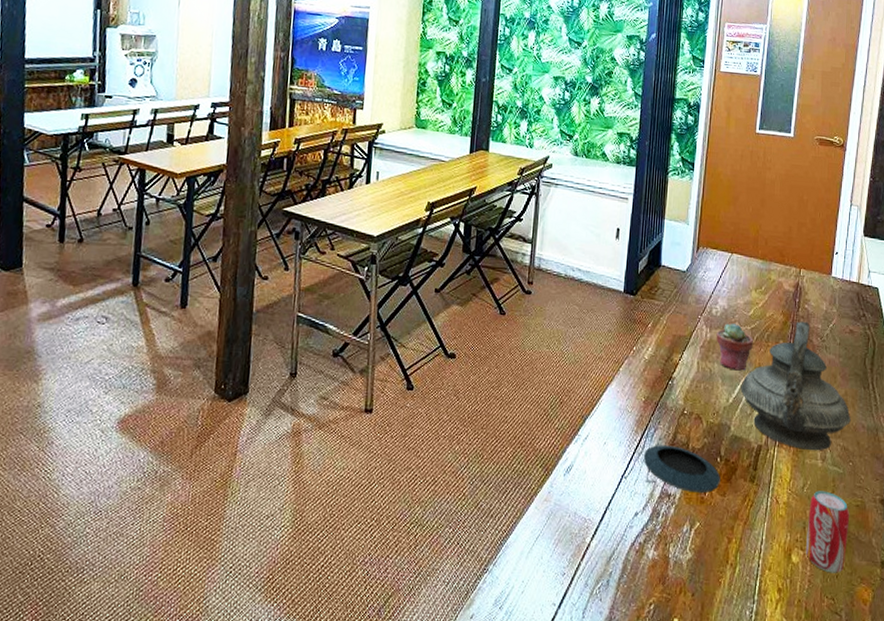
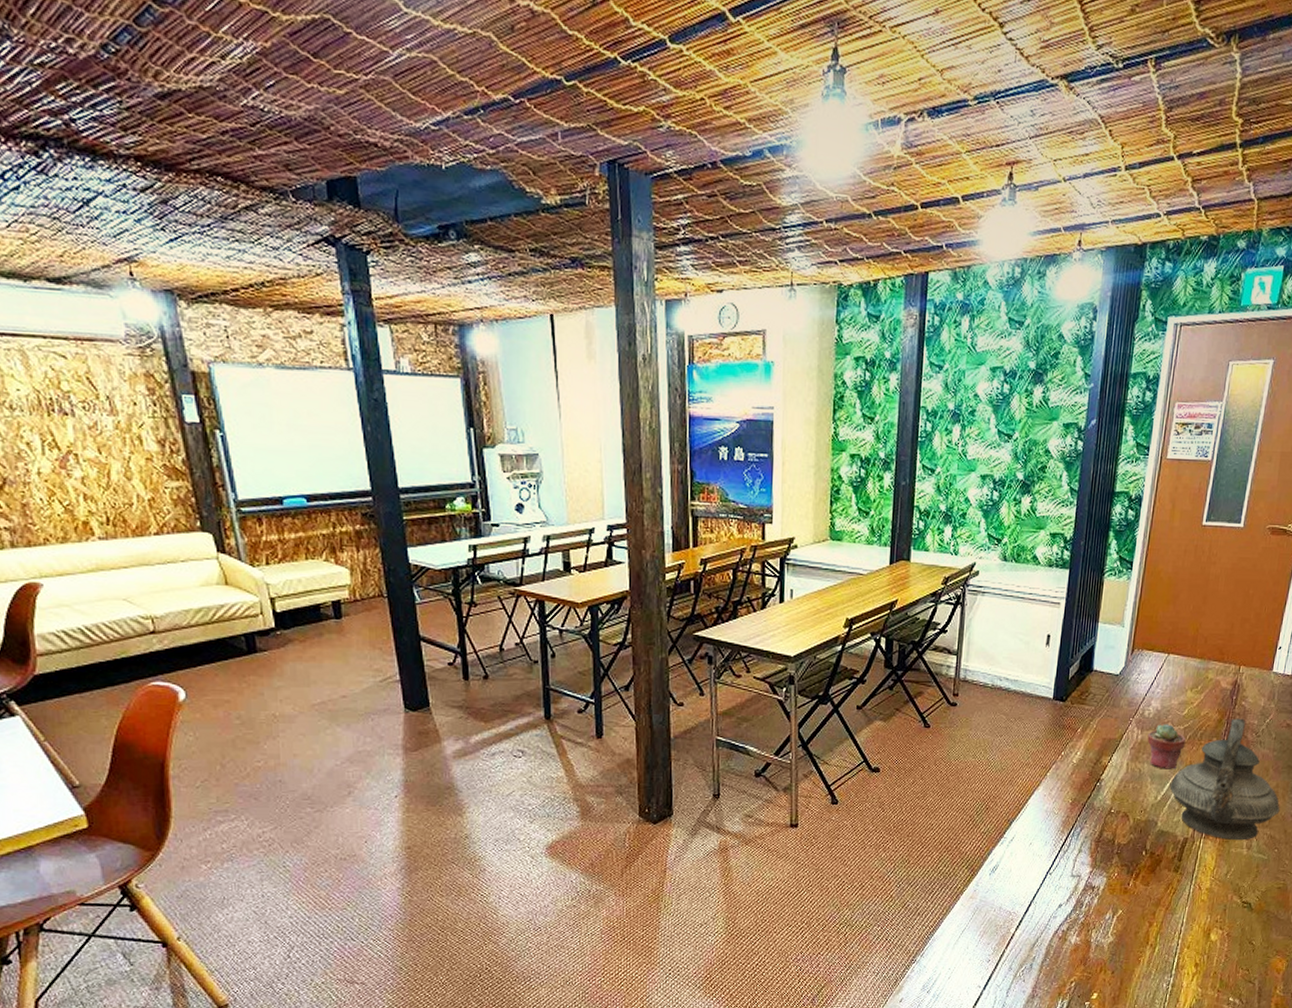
saucer: present [643,445,721,494] -> none [1068,842,1145,885]
beverage can: present [806,490,850,573] -> none [1225,876,1271,948]

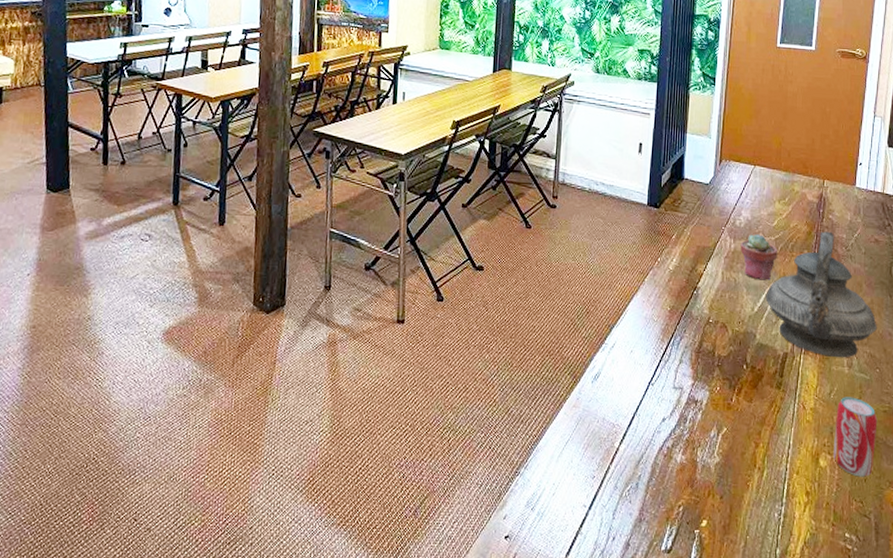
beverage can: none [1225,876,1271,948] -> present [834,397,878,477]

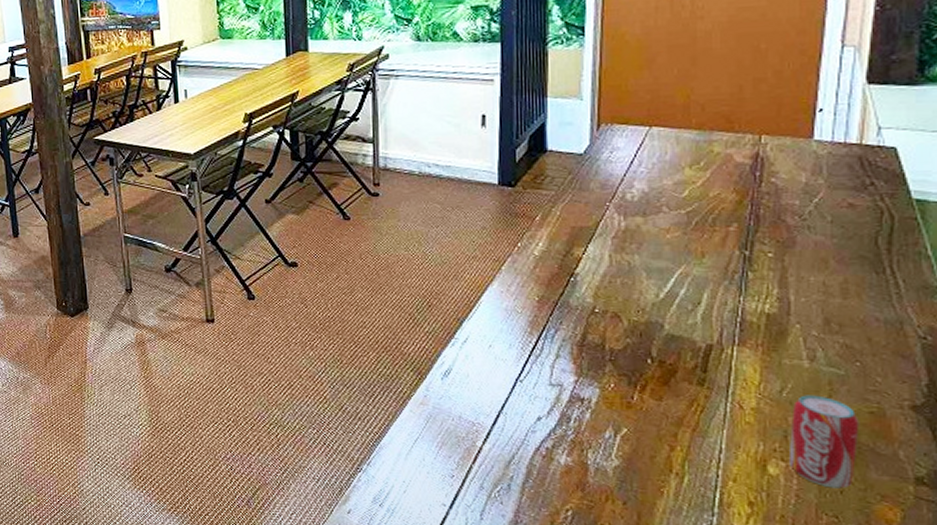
potted succulent: present [740,234,778,281] -> none [634,208,691,262]
teapot: present [765,231,877,358] -> none [675,198,855,350]

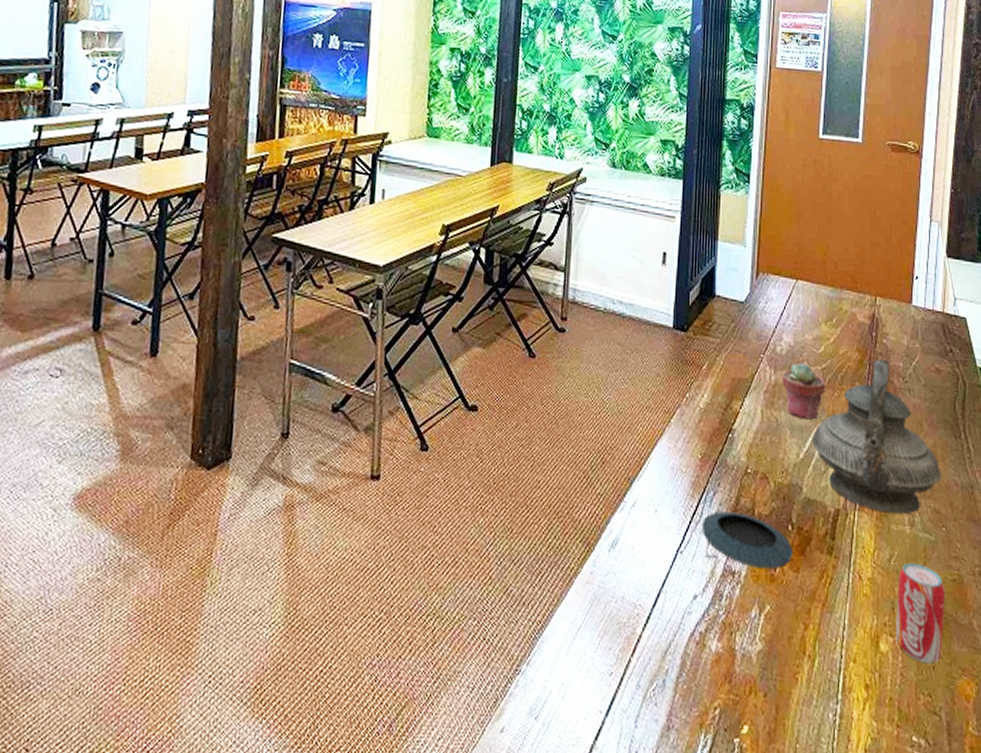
saucer: none [542,347,654,398] -> present [701,511,793,570]
potted succulent: none [634,208,691,262] -> present [782,363,825,420]
teapot: none [675,198,855,350] -> present [812,359,941,515]

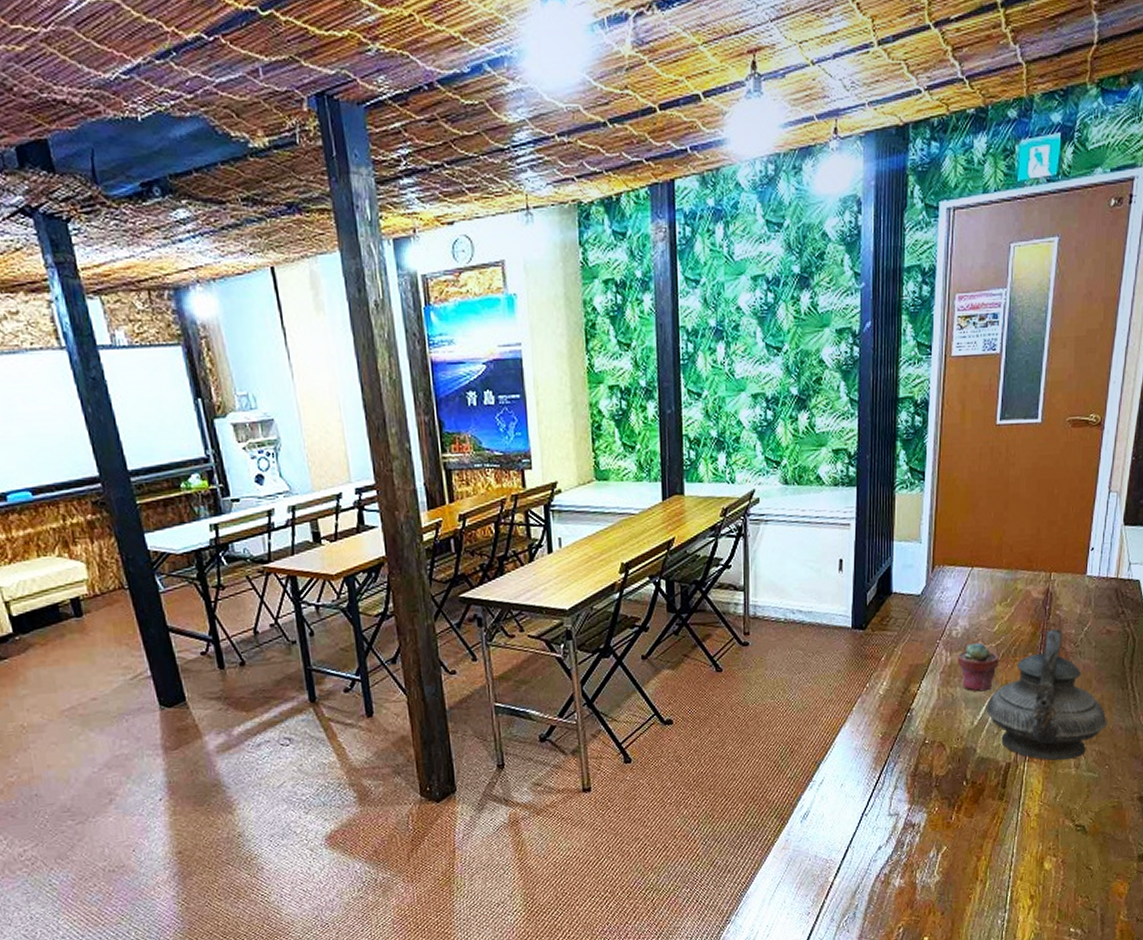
saucer: present [701,511,793,570] -> none [884,776,967,819]
beverage can: present [896,563,946,664] -> none [1059,797,1106,874]

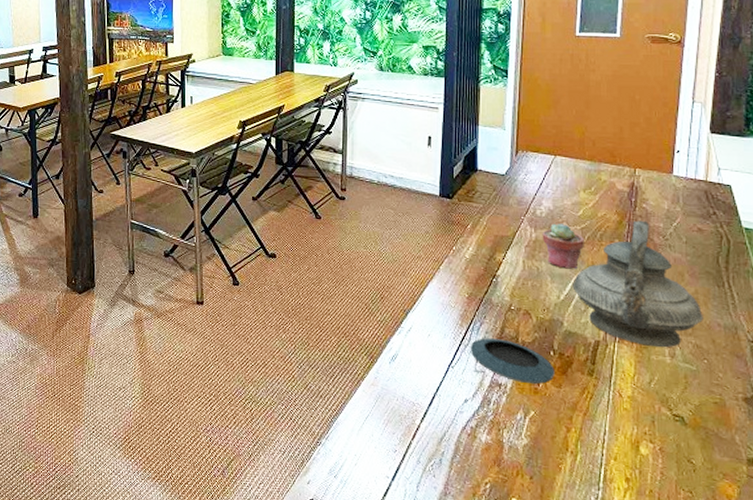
saucer: none [884,776,967,819] -> present [470,338,555,385]

